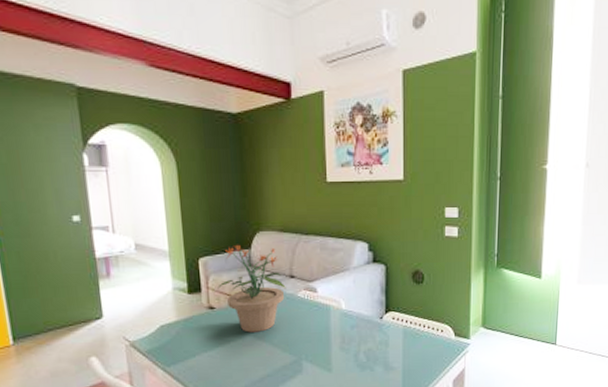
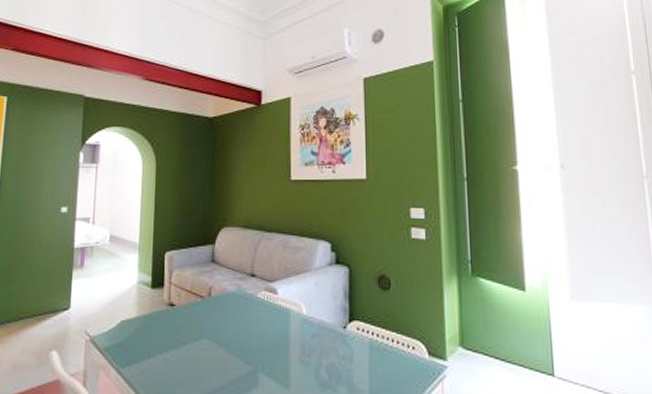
potted plant: present [217,245,286,333] -> none [180,240,246,335]

